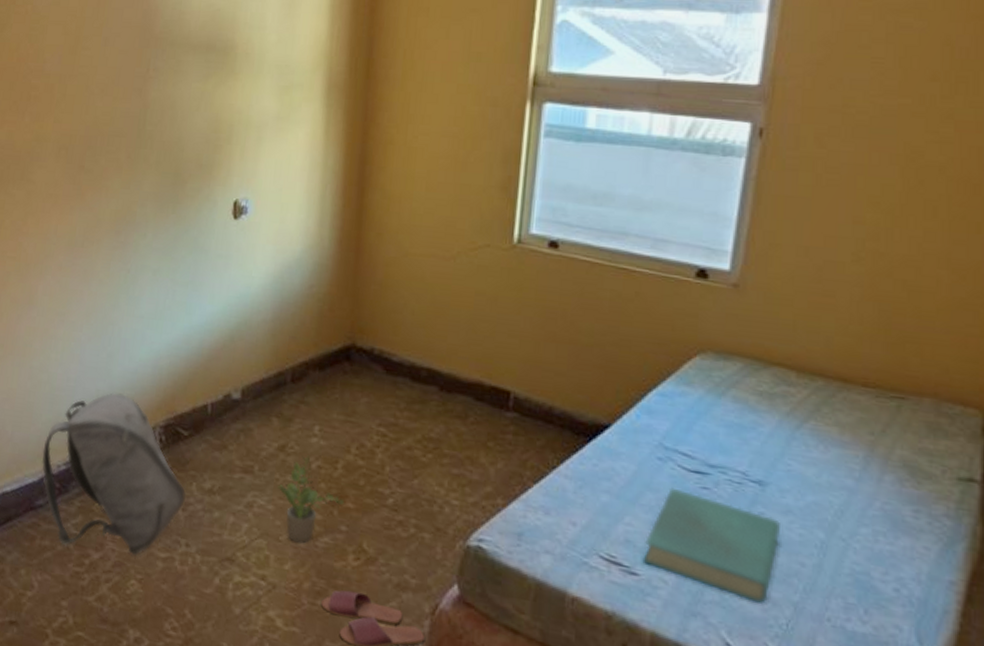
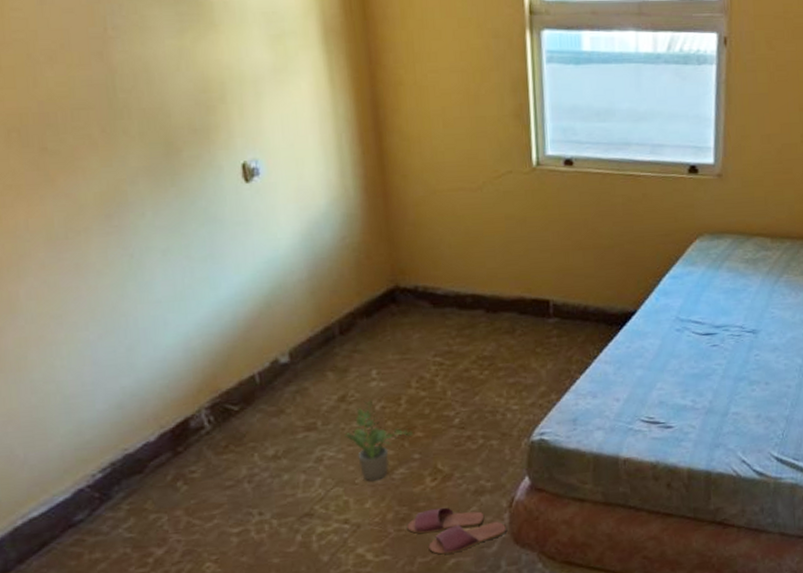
backpack: present [41,392,186,557] -> none [68,385,249,552]
book: present [642,487,782,603] -> none [674,351,772,425]

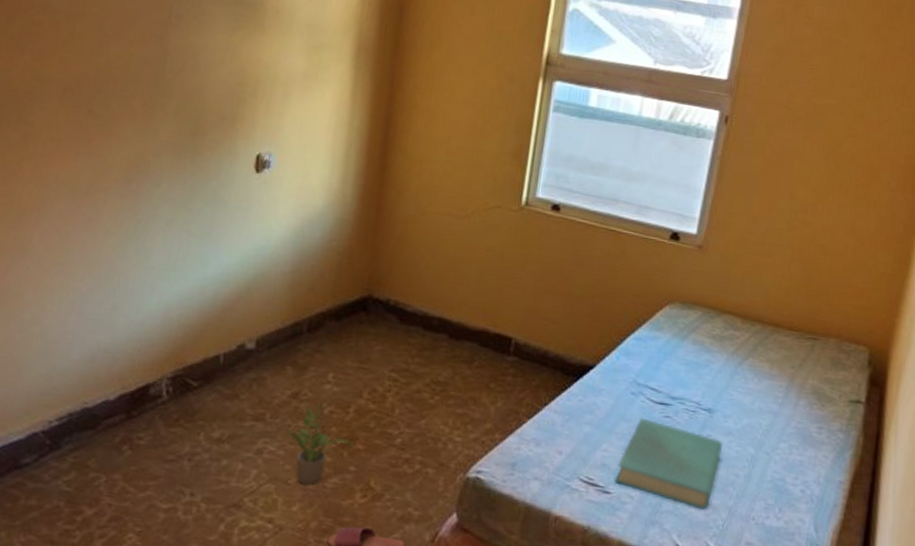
book: none [674,351,772,425] -> present [614,417,724,510]

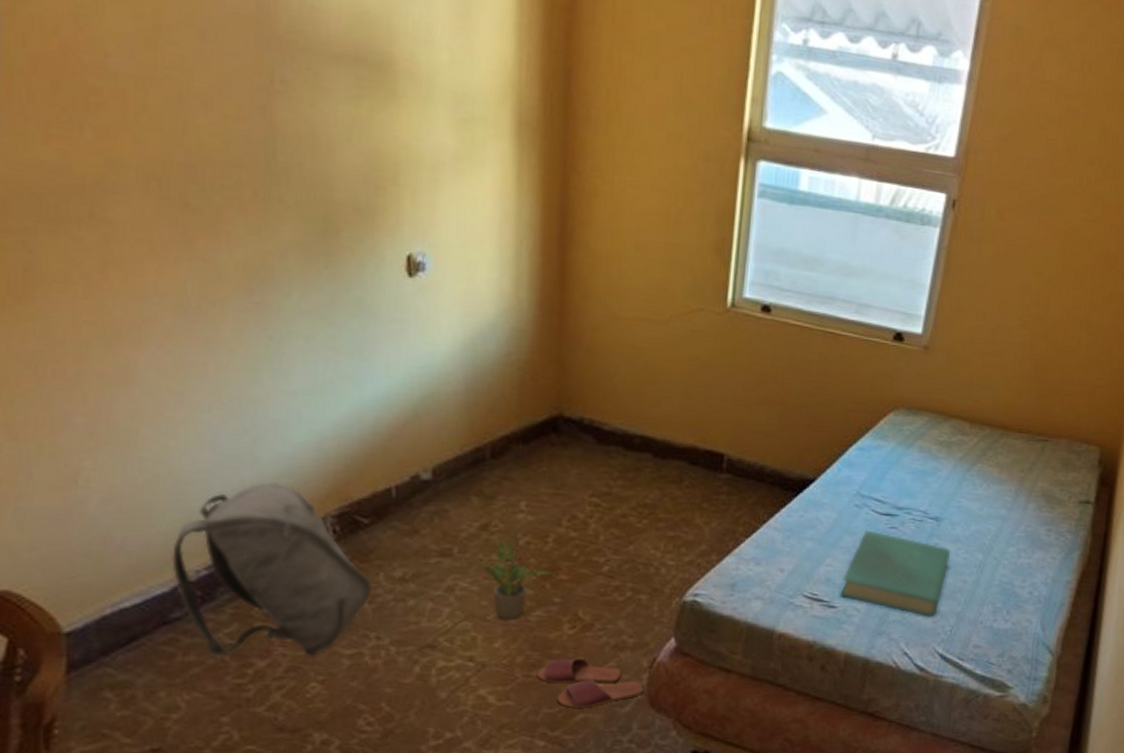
backpack: none [29,345,193,510] -> present [171,482,372,658]

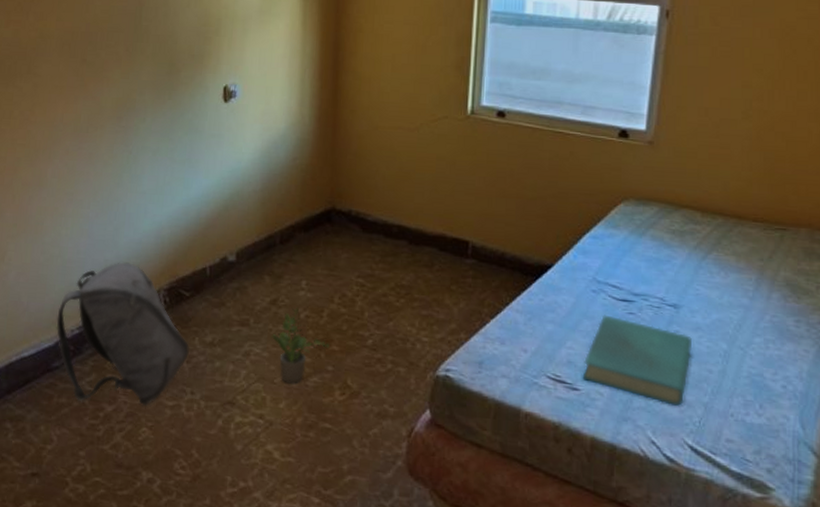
slippers: present [536,658,643,708] -> none [313,421,403,471]

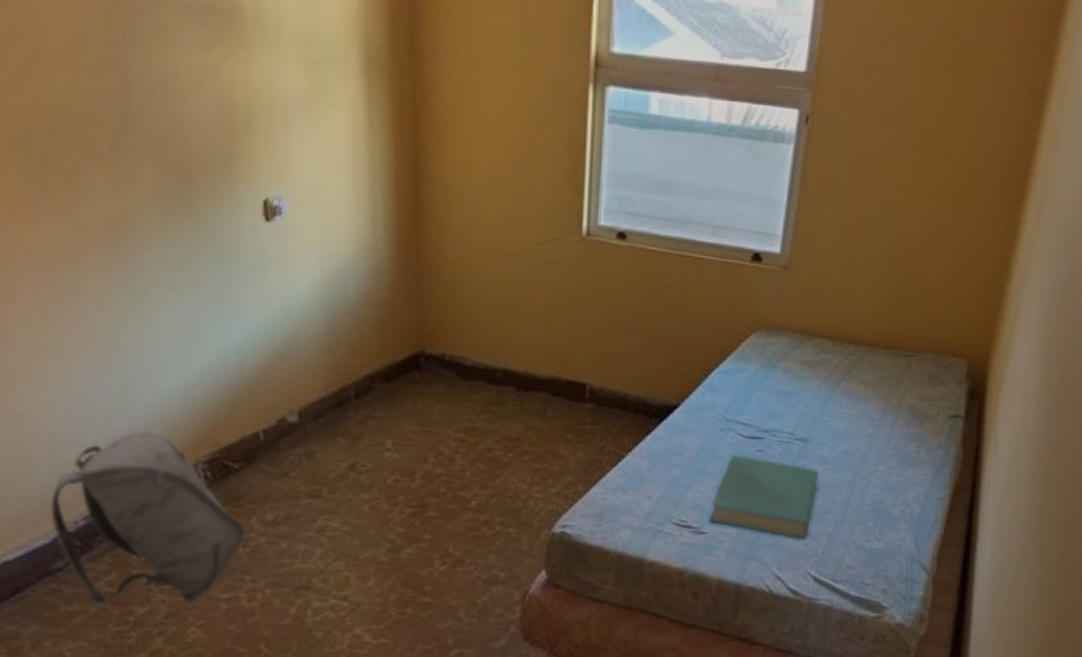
potted plant: present [271,307,330,383] -> none [351,471,425,557]

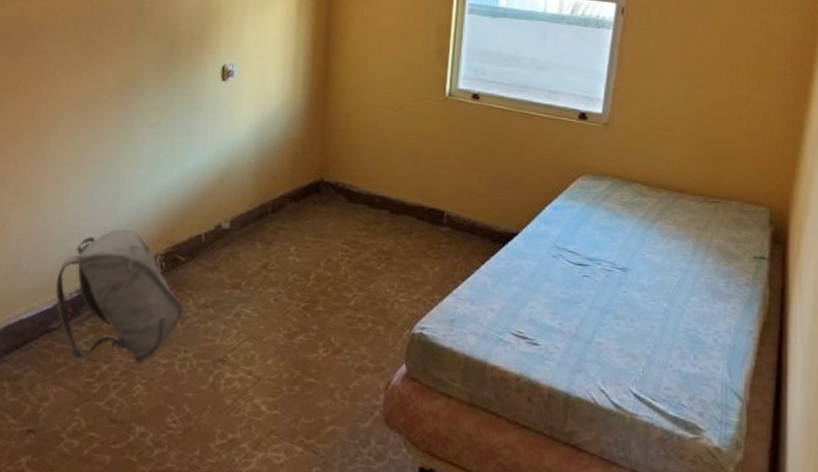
book: present [709,454,820,539] -> none [542,277,639,358]

